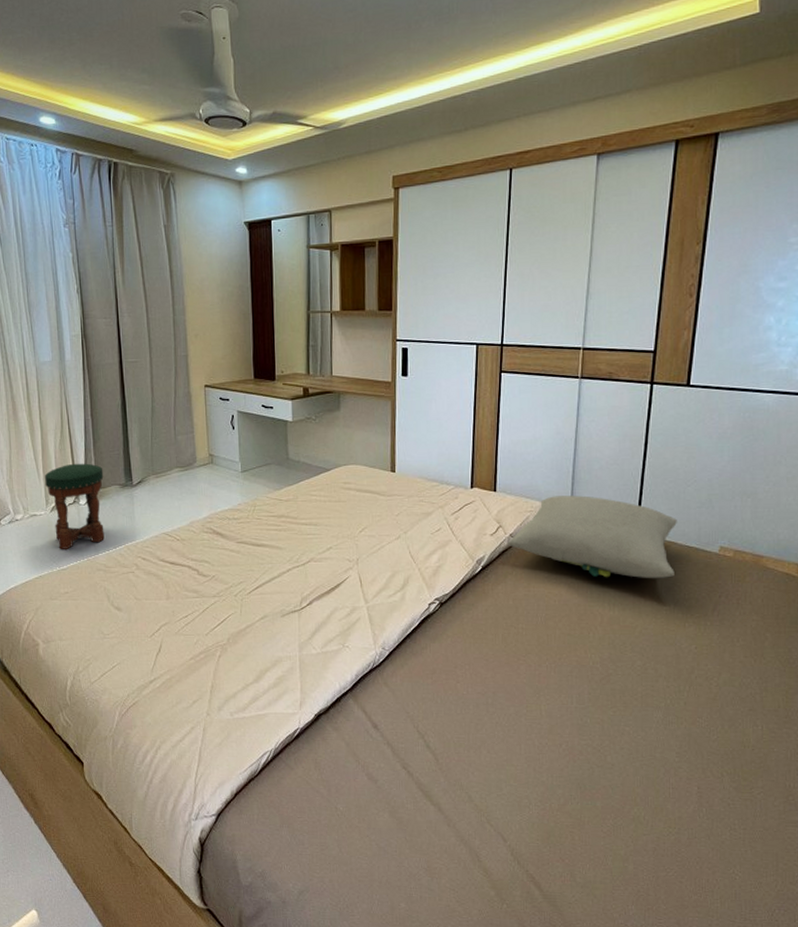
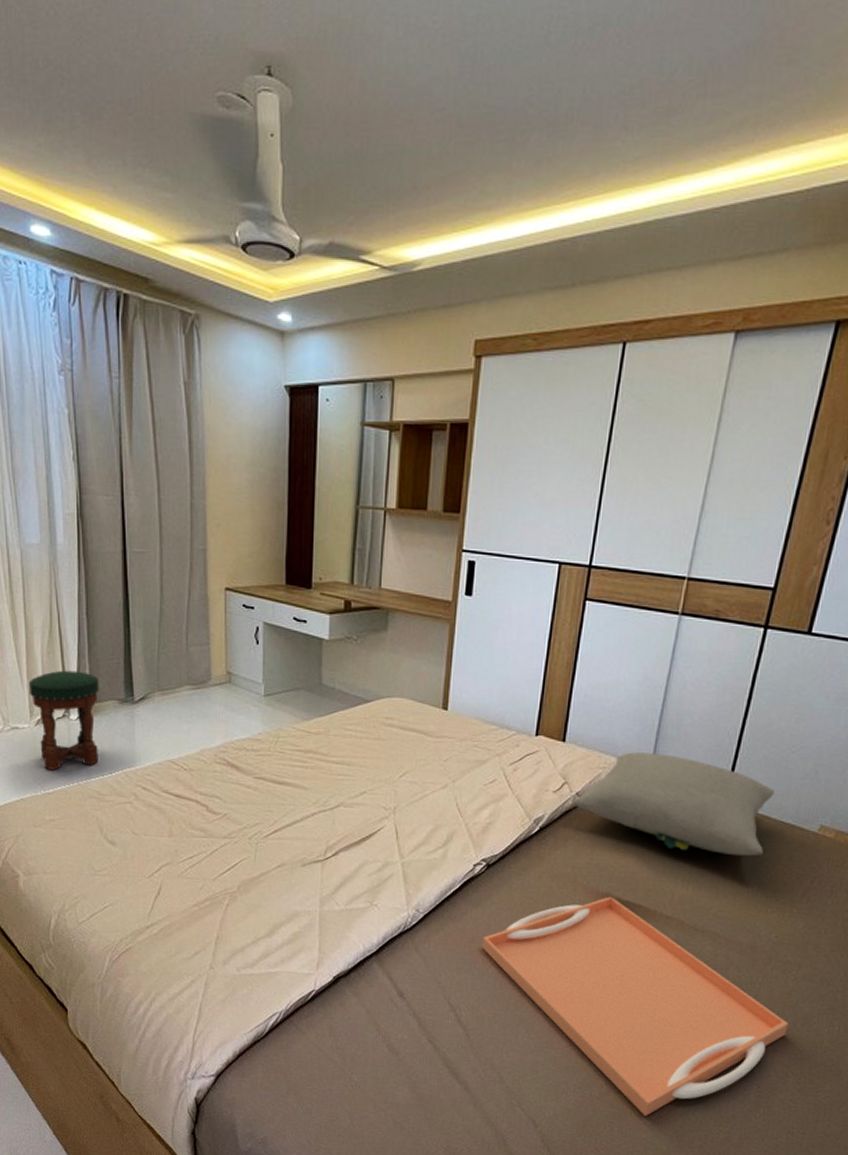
serving tray: none [441,623,718,824] -> present [481,896,789,1117]

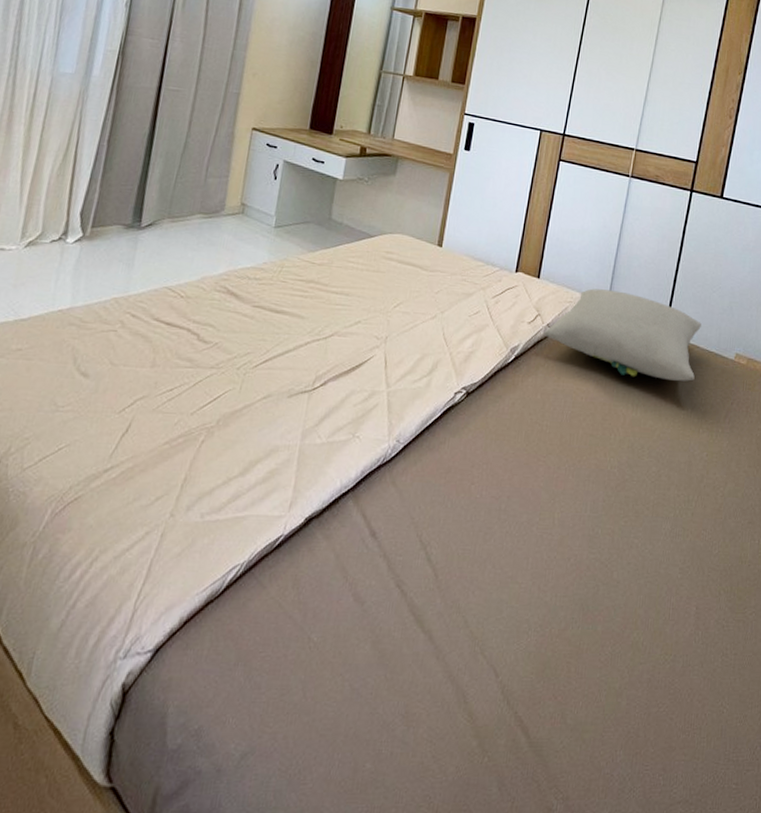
stool: present [28,670,100,771] -> none [24,193,108,295]
serving tray: present [481,896,789,1117] -> none [456,421,720,652]

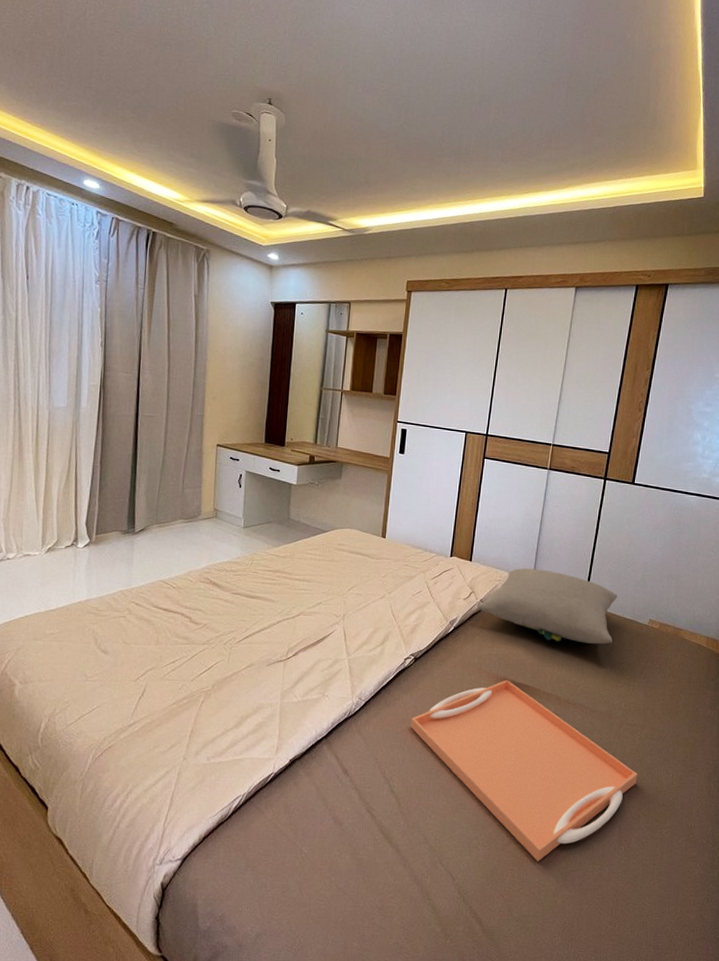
serving tray: none [456,421,720,652] -> present [410,680,638,862]

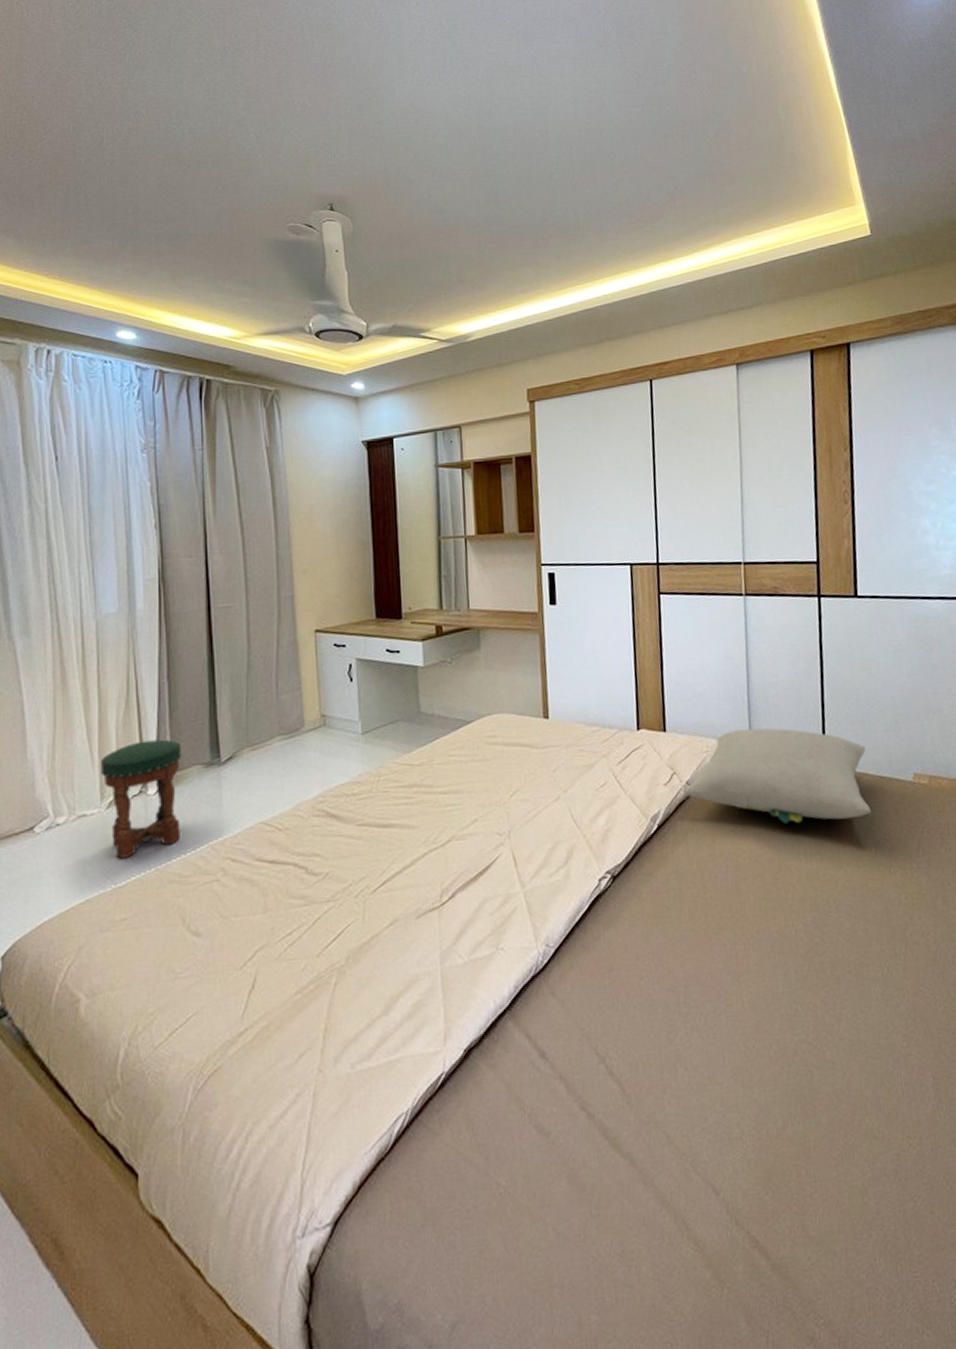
stool: none [43,507,106,591] -> present [100,739,182,859]
serving tray: present [410,680,638,862] -> none [620,887,944,1148]

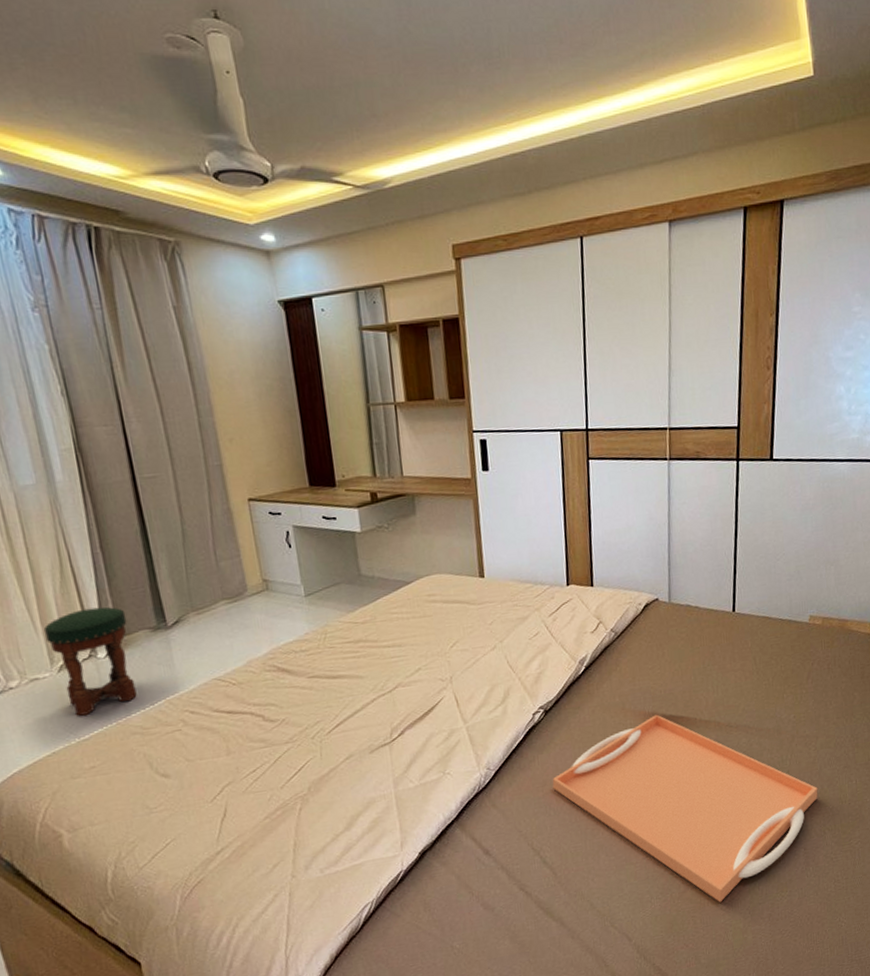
serving tray: none [620,887,944,1148] -> present [552,714,818,903]
pillow: present [684,727,871,824] -> none [609,580,771,662]

